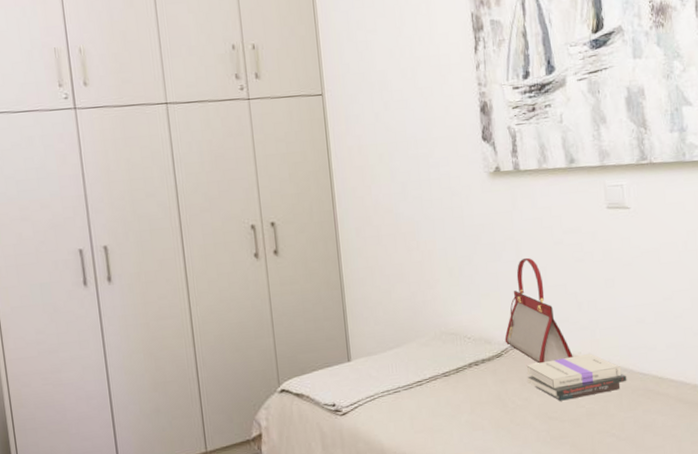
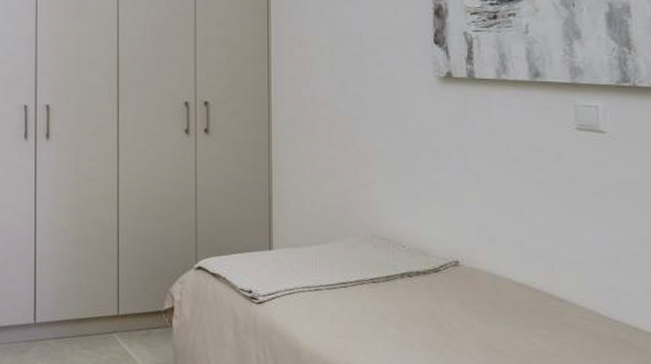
handbag: present [504,257,573,364] -> none [444,170,525,288]
books: present [526,354,627,401] -> none [467,285,591,333]

